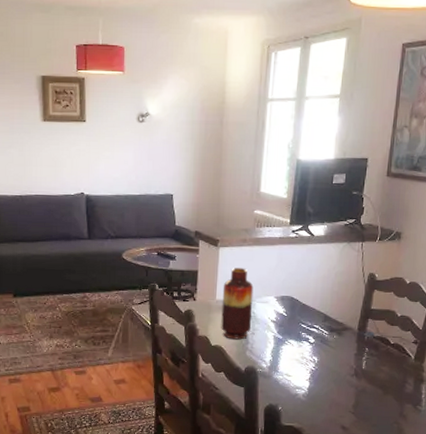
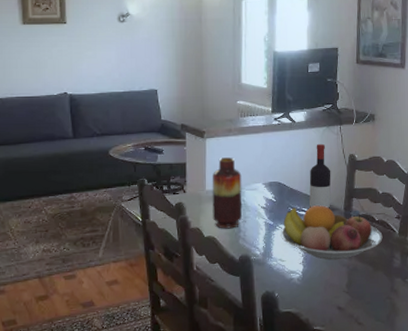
fruit bowl: none [288,323,397,380] -> present [280,205,383,260]
wine bottle: none [322,260,348,329] -> present [309,143,331,210]

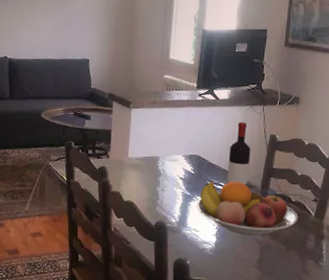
vase: present [212,157,242,229] -> none [132,128,163,196]

